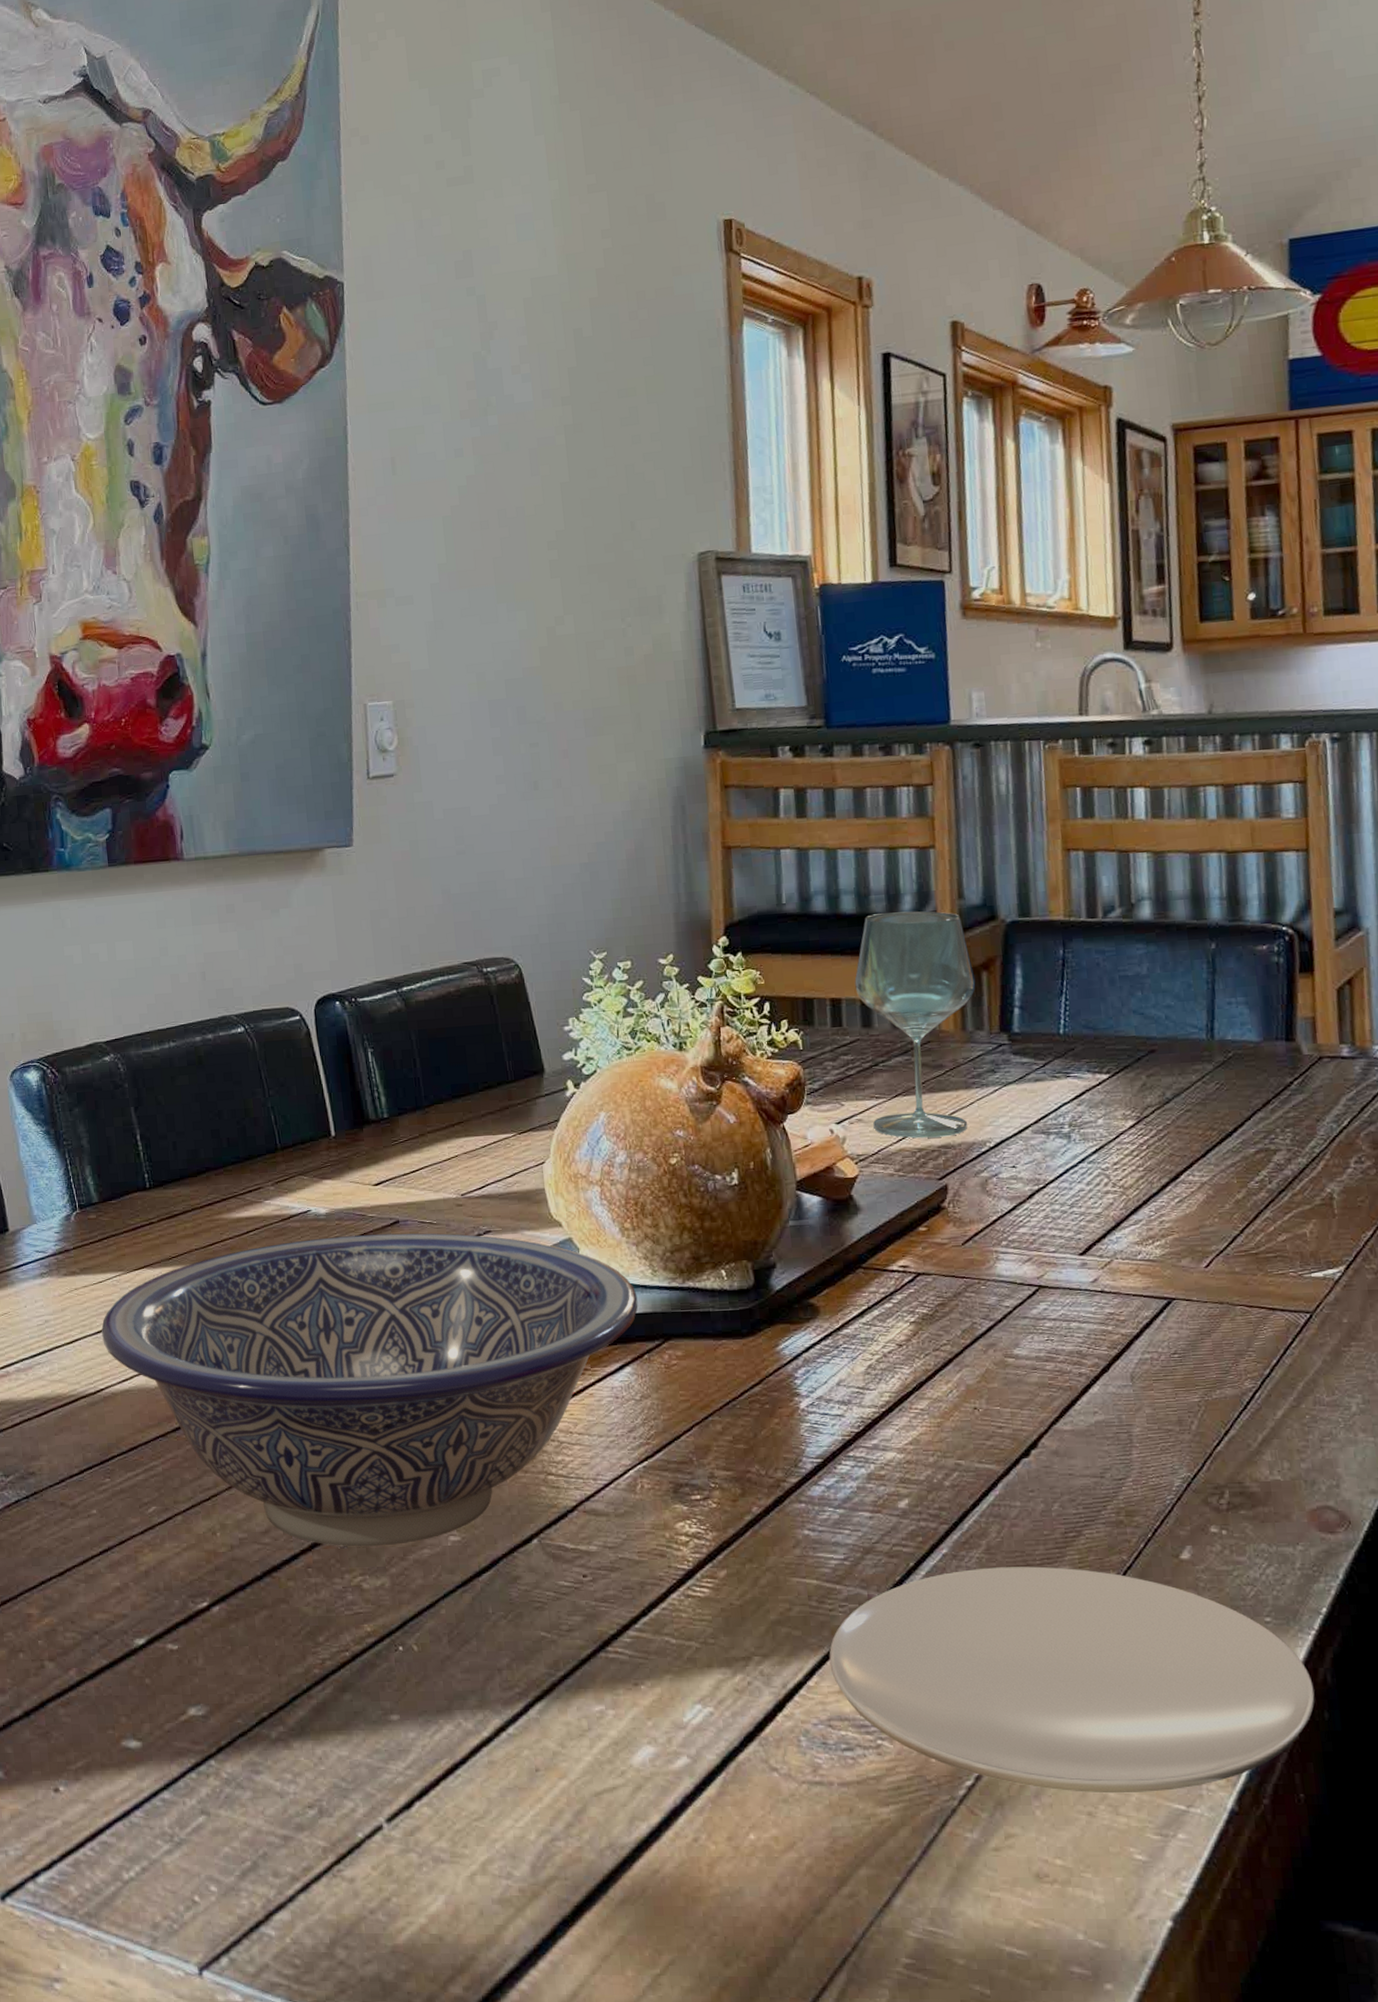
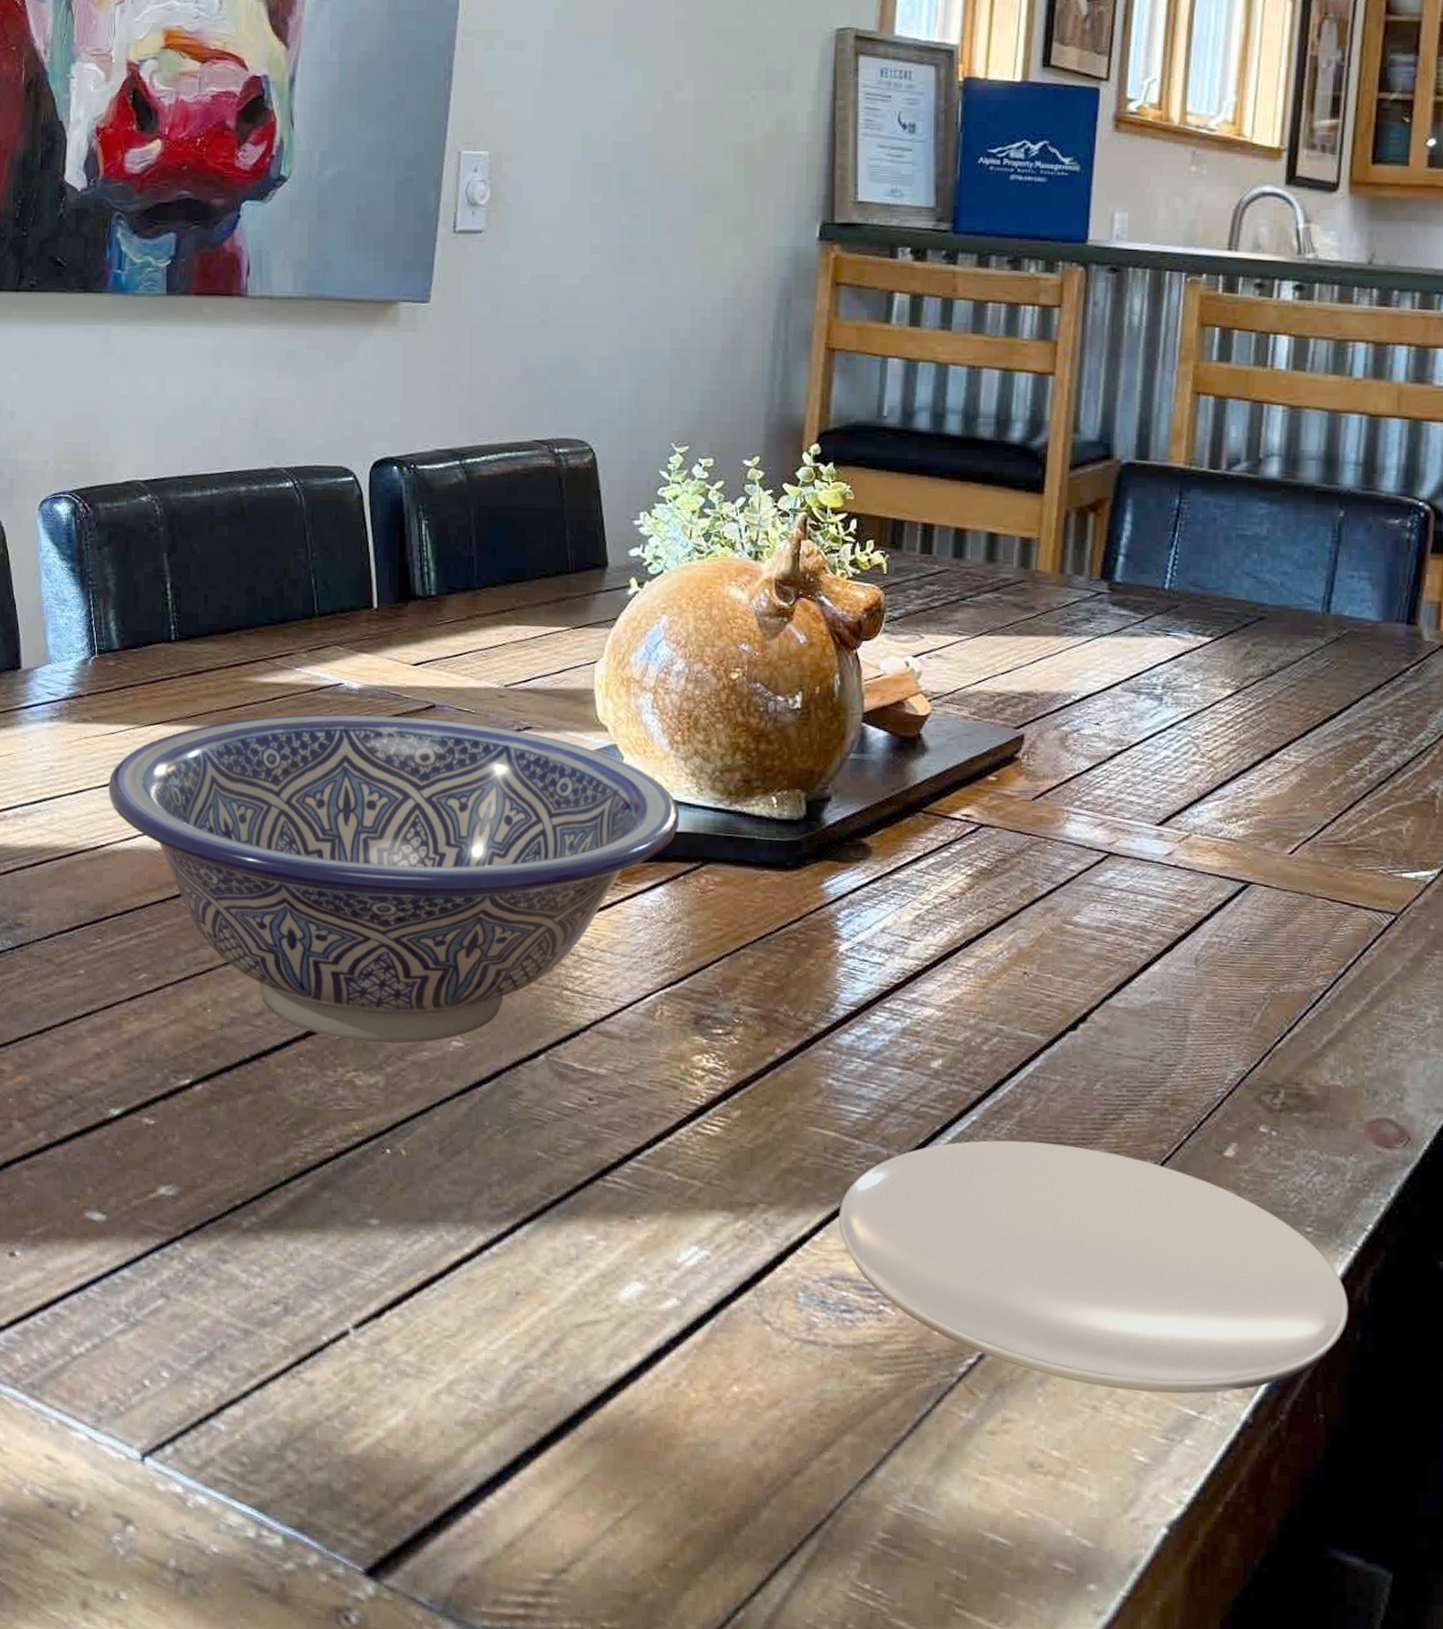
wine glass: present [854,911,976,1139] -> none [951,438,1081,684]

